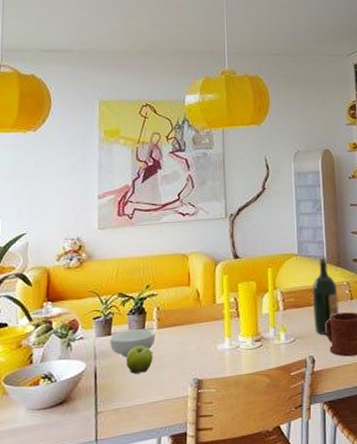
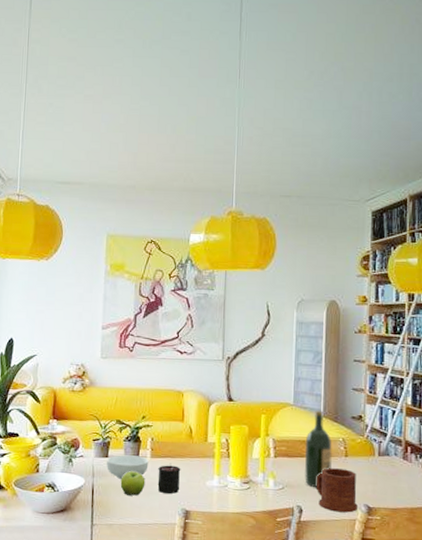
candle: none [166,331,190,365] -> present [157,463,181,494]

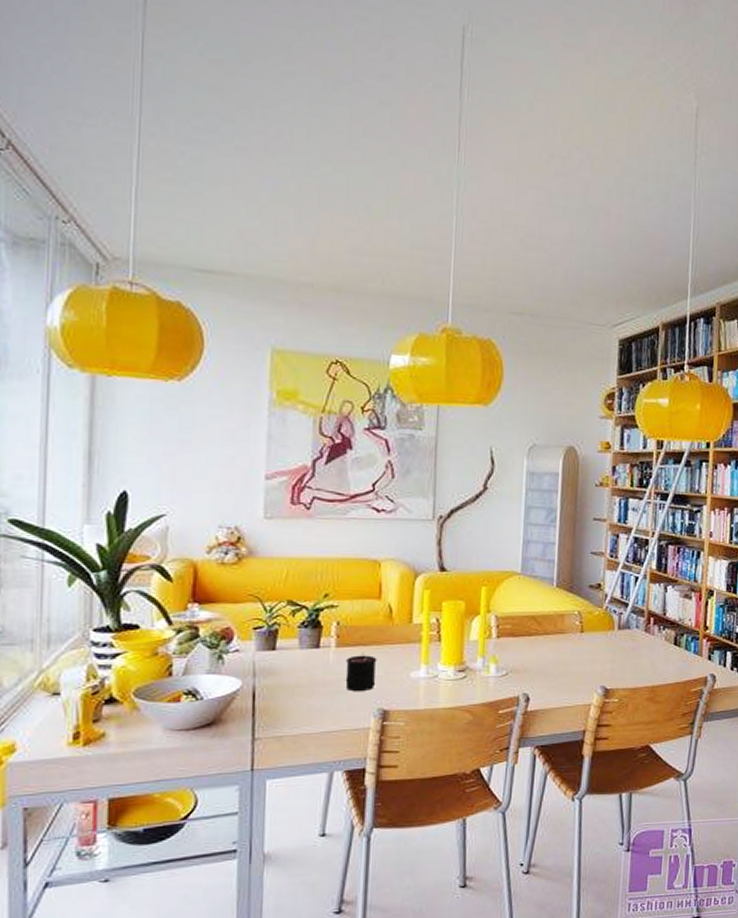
cereal bowl: present [107,455,149,480] -> none [274,646,333,679]
fruit: present [120,471,145,496] -> none [293,666,329,697]
wine bottle: present [305,410,332,488] -> none [533,579,566,672]
mug: present [316,468,358,513] -> none [545,647,593,697]

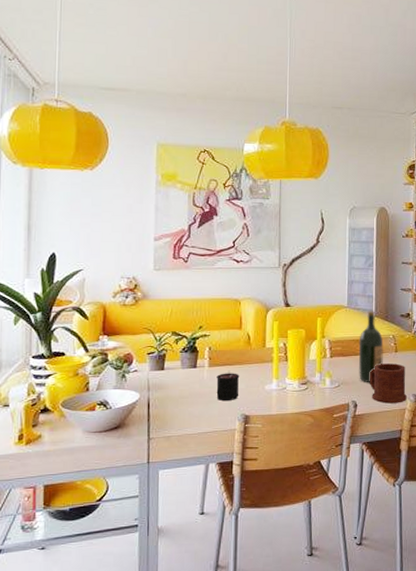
wine bottle: none [533,579,566,672] -> present [358,311,384,383]
mug: none [545,647,593,697] -> present [369,363,407,404]

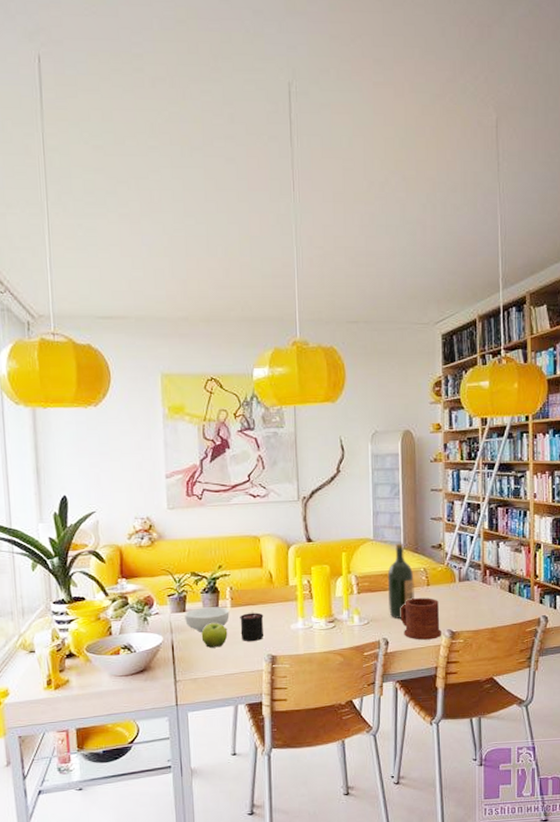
cereal bowl: none [163,366,207,392] -> present [185,607,230,633]
fruit: none [177,382,204,406] -> present [201,623,228,648]

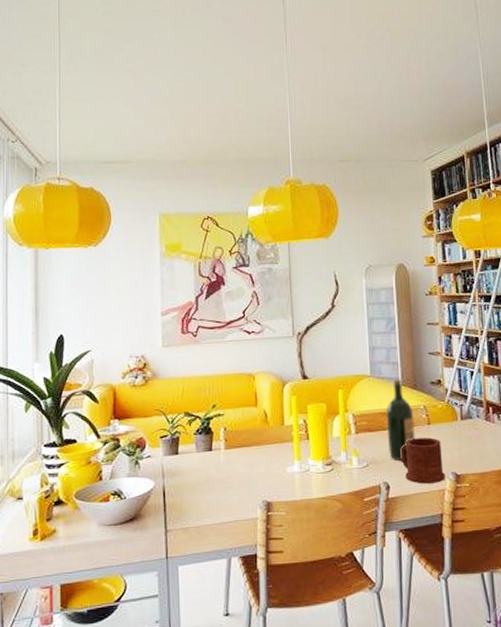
cereal bowl: present [185,607,230,633] -> none [177,449,223,478]
fruit: present [201,623,228,648] -> none [194,466,221,494]
candle: present [240,610,264,641] -> none [234,452,259,486]

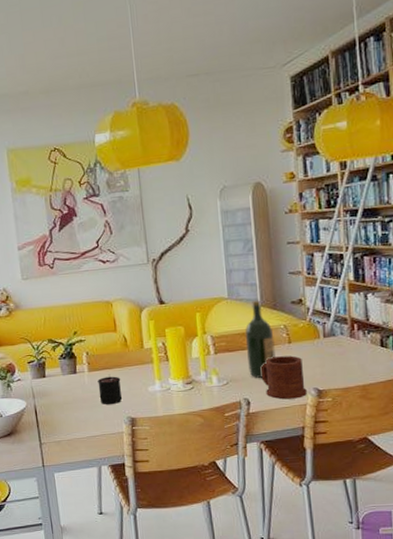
candle: none [234,452,259,486] -> present [97,374,122,404]

